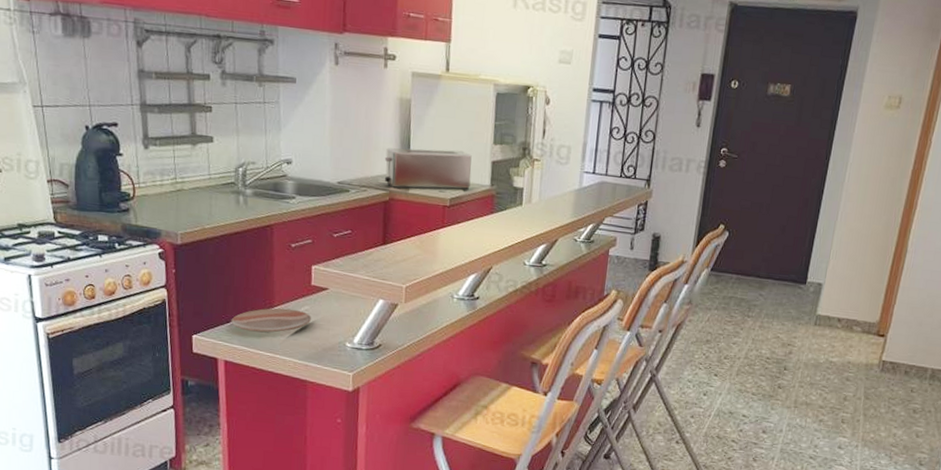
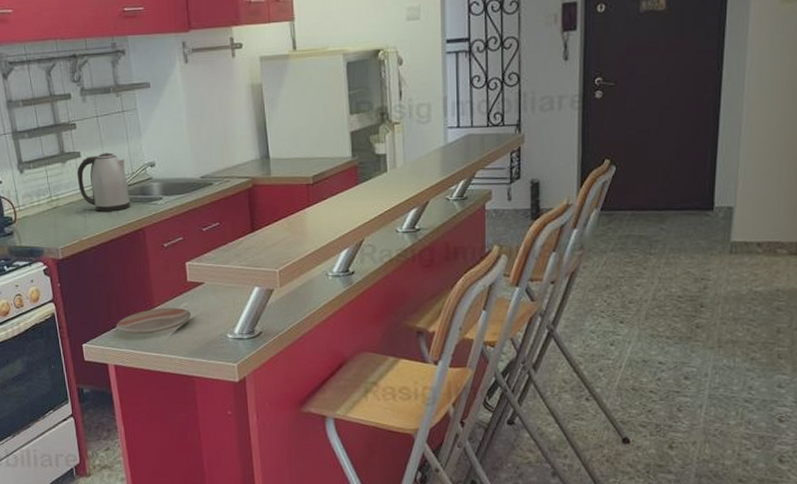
kettle: none [206,141,262,204] -> present [76,152,131,213]
toaster: present [384,147,472,191] -> none [243,126,332,175]

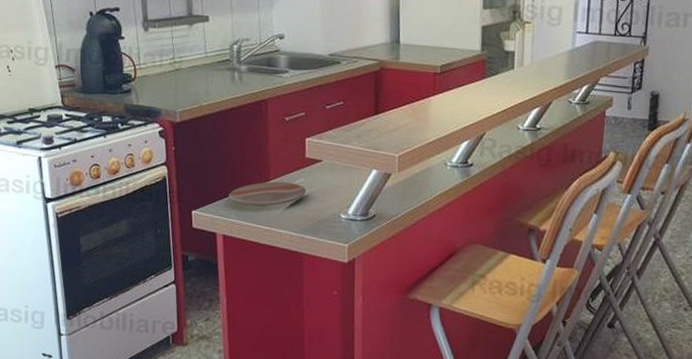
kettle: present [76,152,131,213] -> none [203,19,256,80]

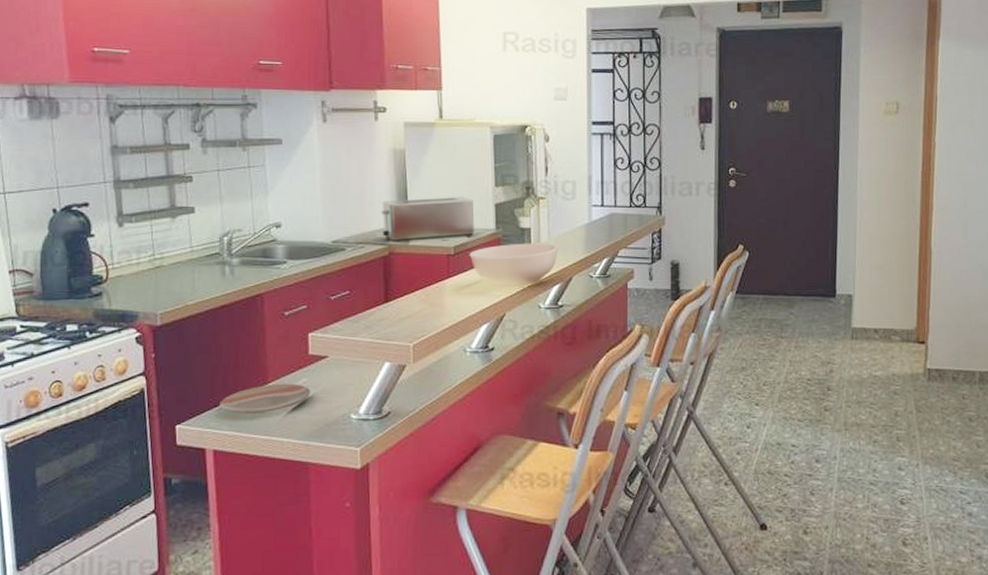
toaster: none [374,16,462,59] -> present [381,196,475,242]
bowl: none [454,65,541,109] -> present [469,243,559,288]

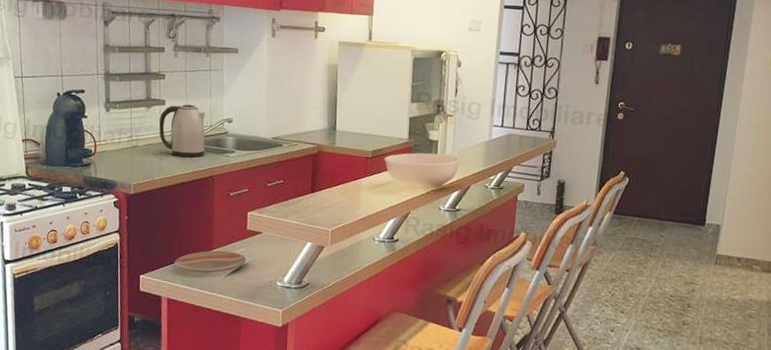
kettle: none [188,210,249,275] -> present [158,104,205,158]
toaster: present [381,196,475,242] -> none [313,107,392,144]

